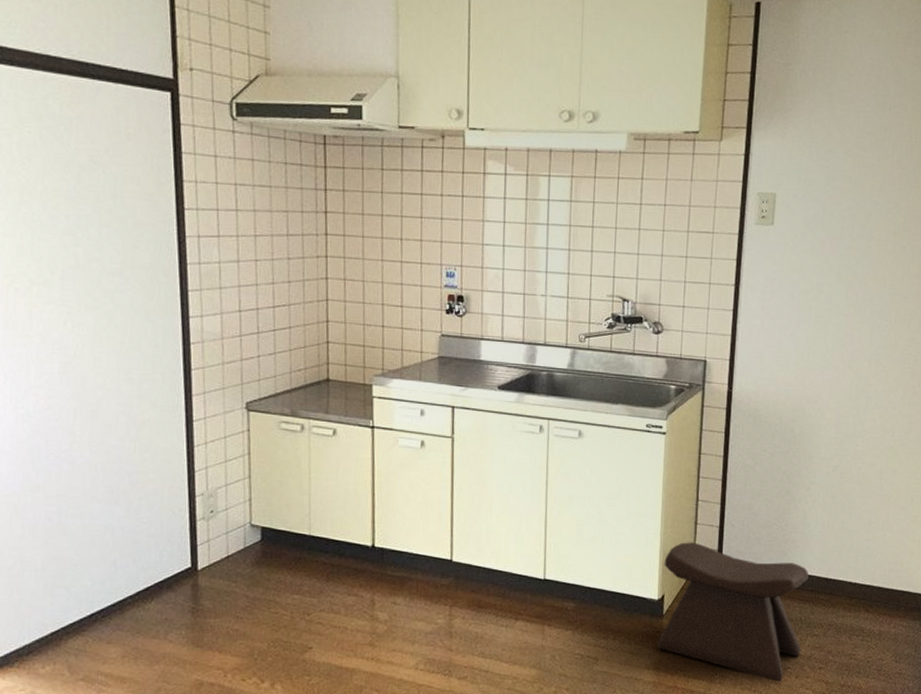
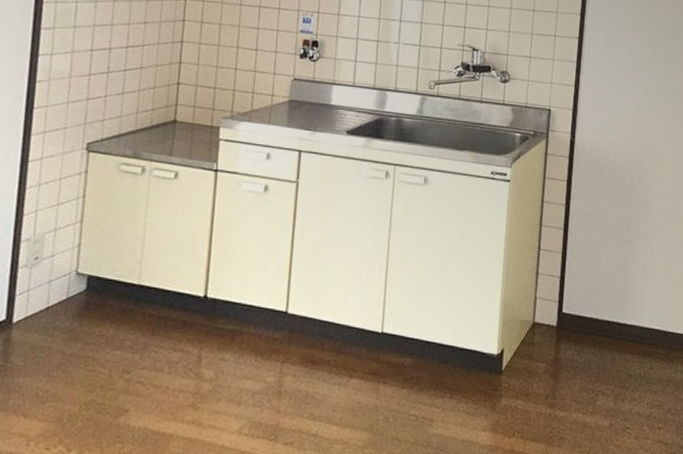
stool: present [657,542,809,683] -> none [495,293,648,445]

